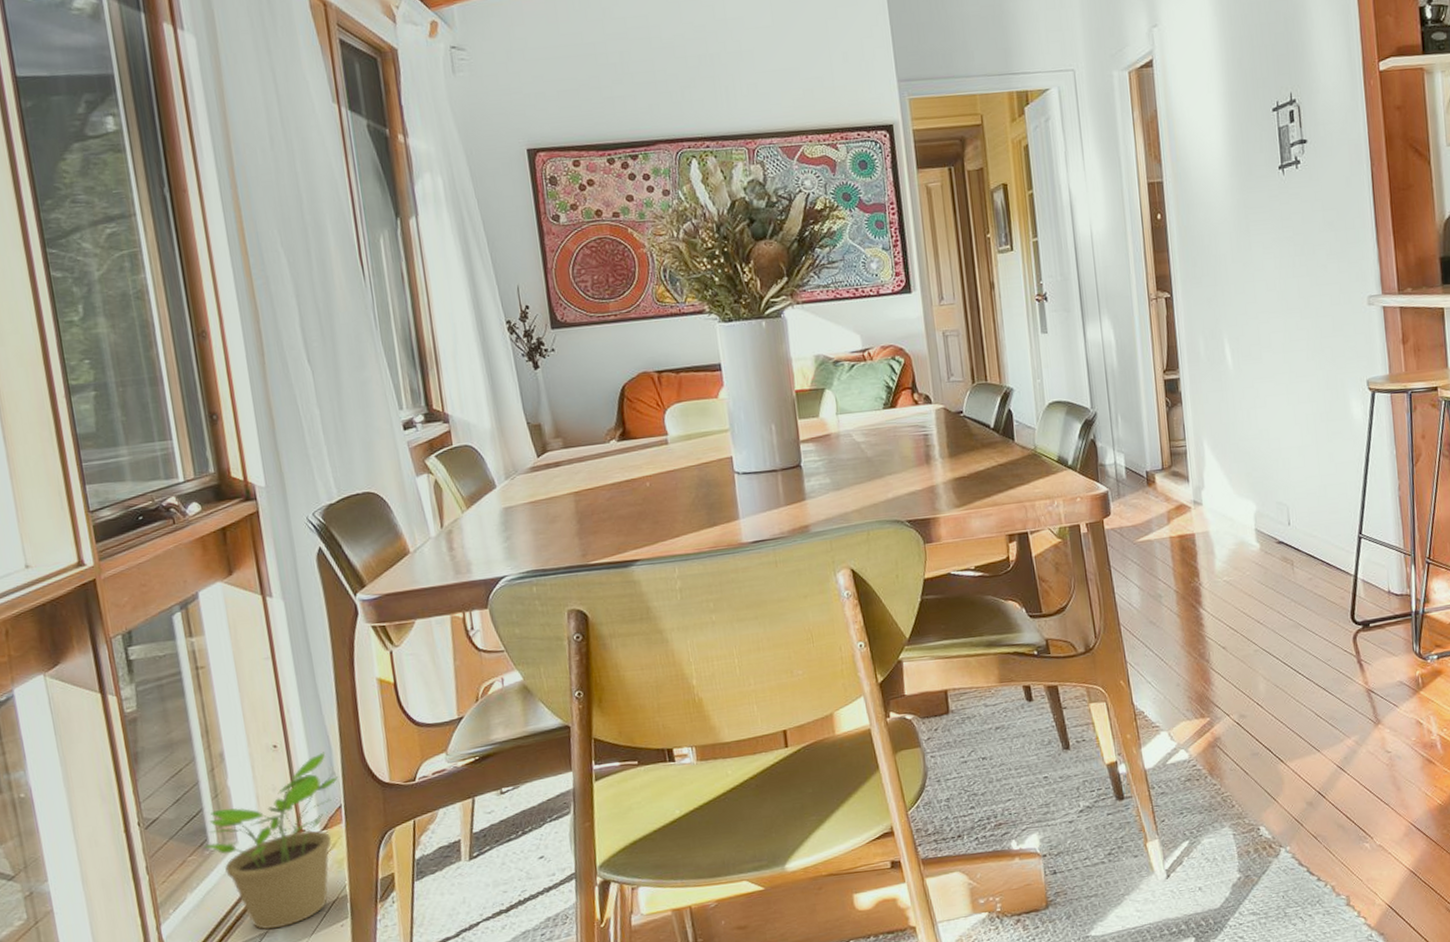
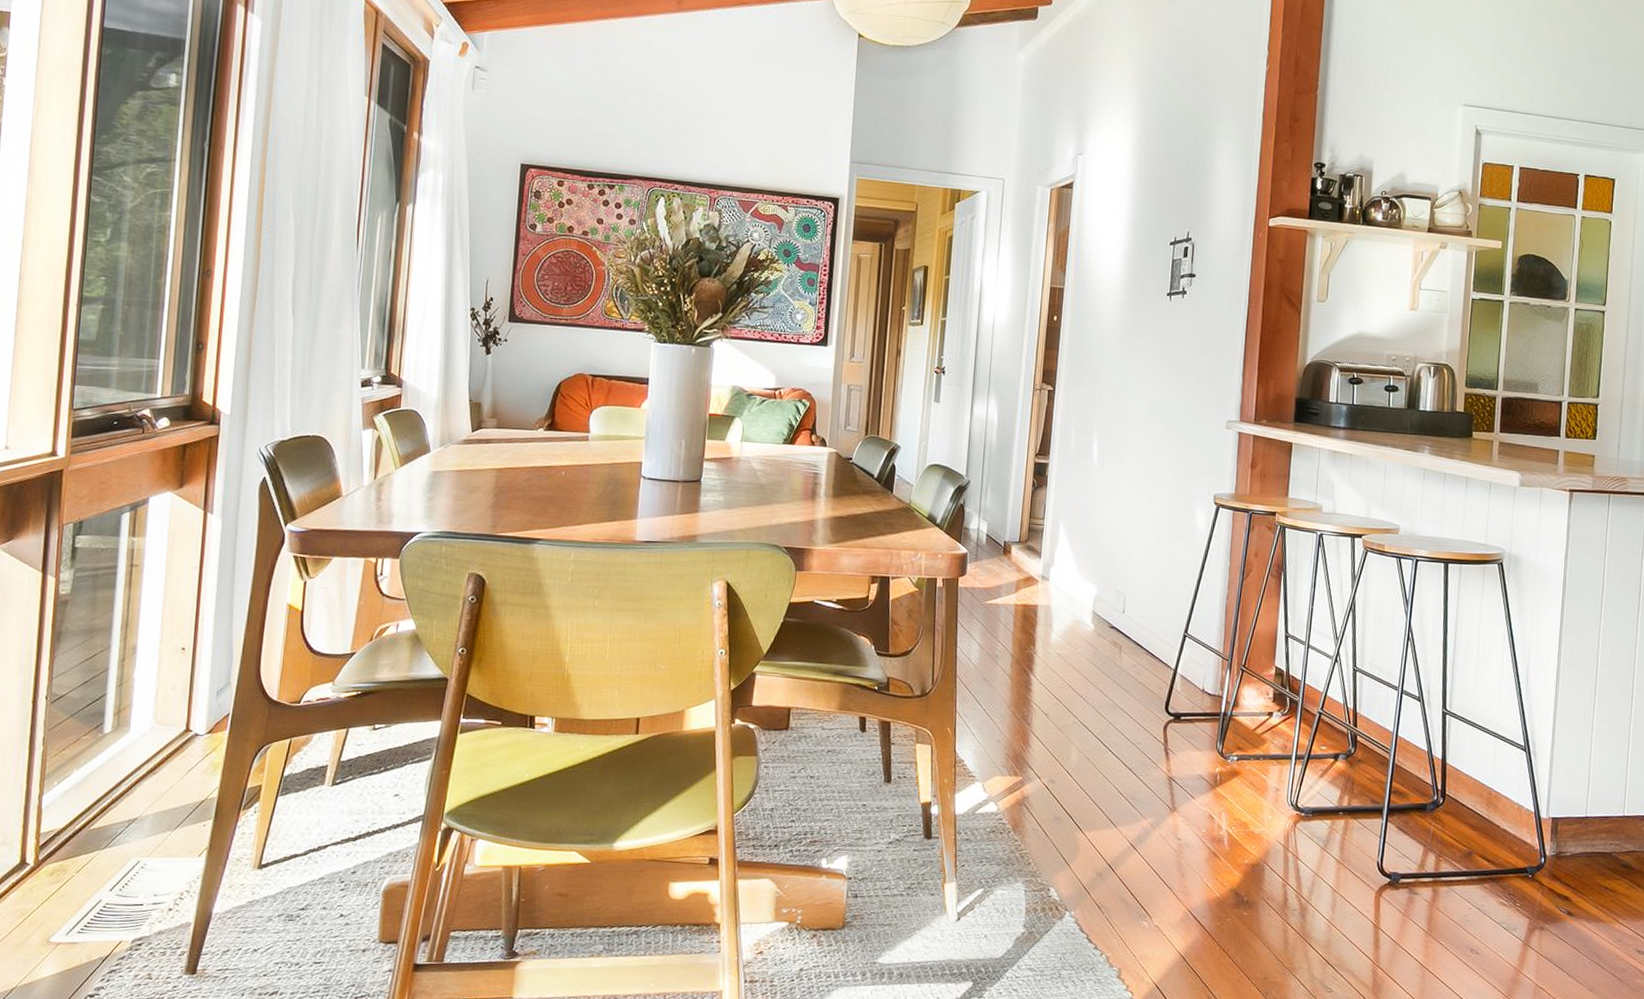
potted plant: present [203,752,339,930] -> none [98,662,233,817]

